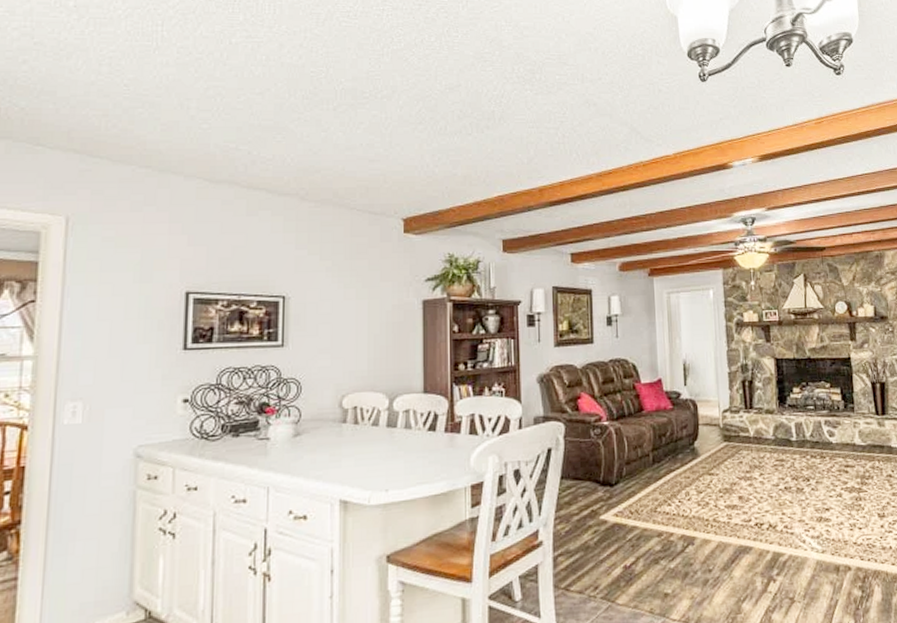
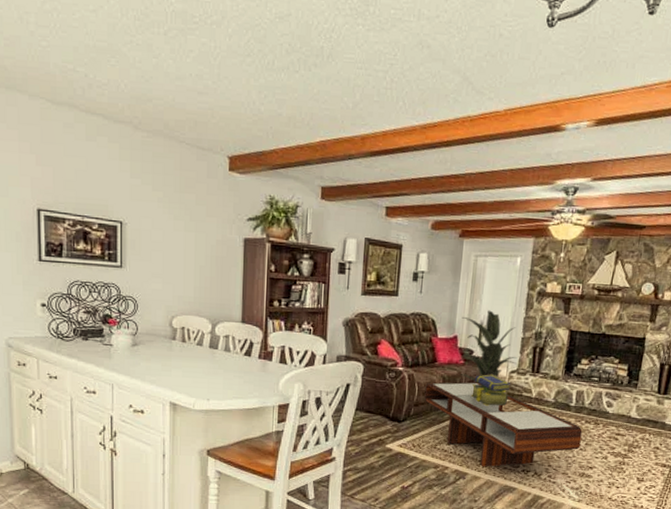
coffee table: none [635,427,811,527] -> present [424,382,582,467]
indoor plant: none [663,347,728,429] -> present [459,310,517,383]
stack of books: none [685,416,726,453] -> present [470,374,511,406]

